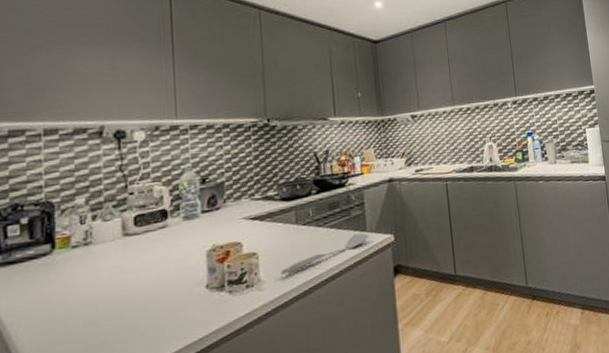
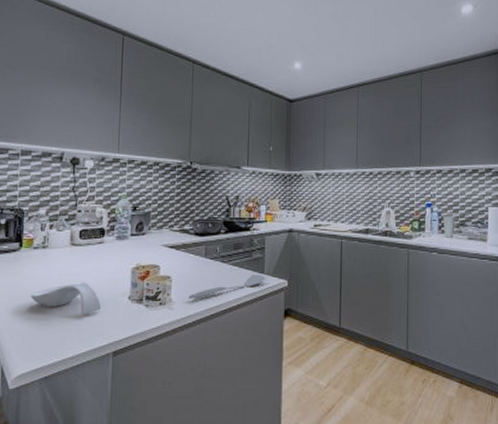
spoon rest: none [73,277,170,319] -> present [31,282,101,315]

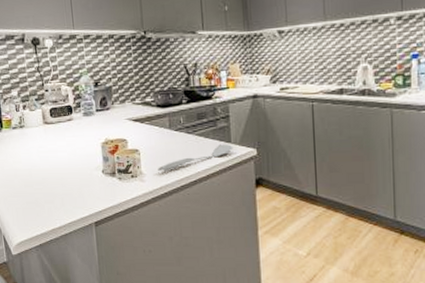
spoon rest: present [31,282,101,315] -> none [17,158,78,189]

